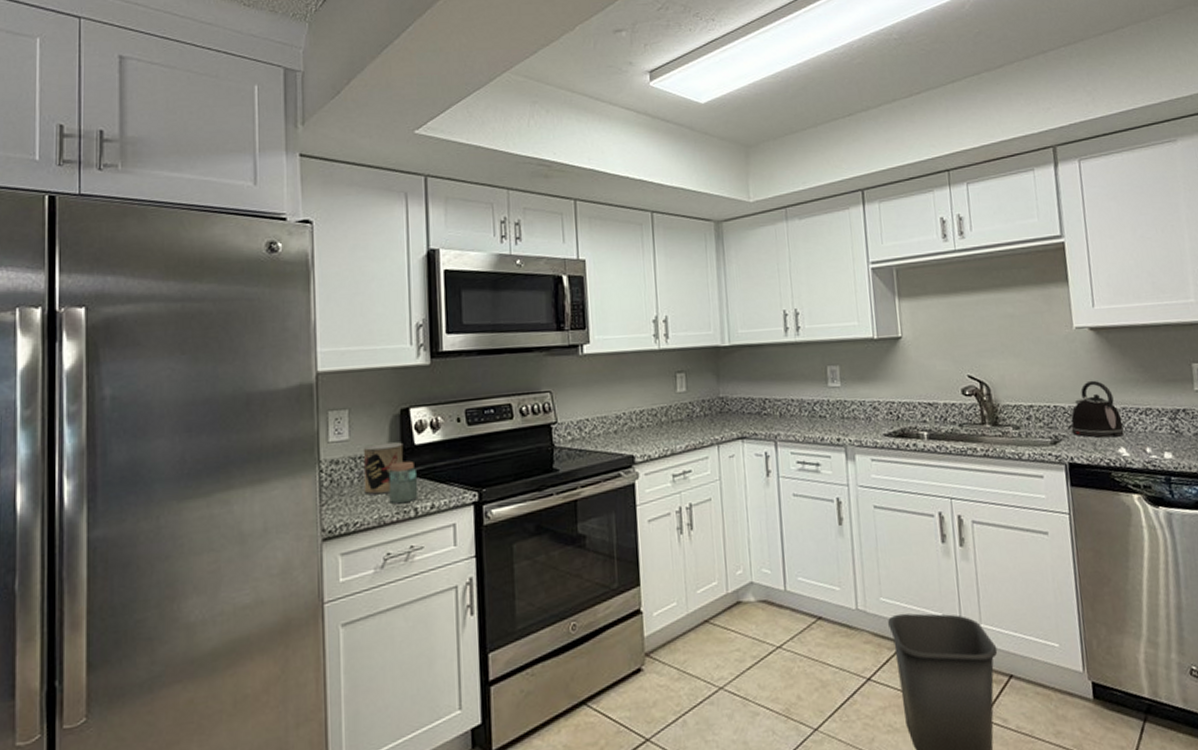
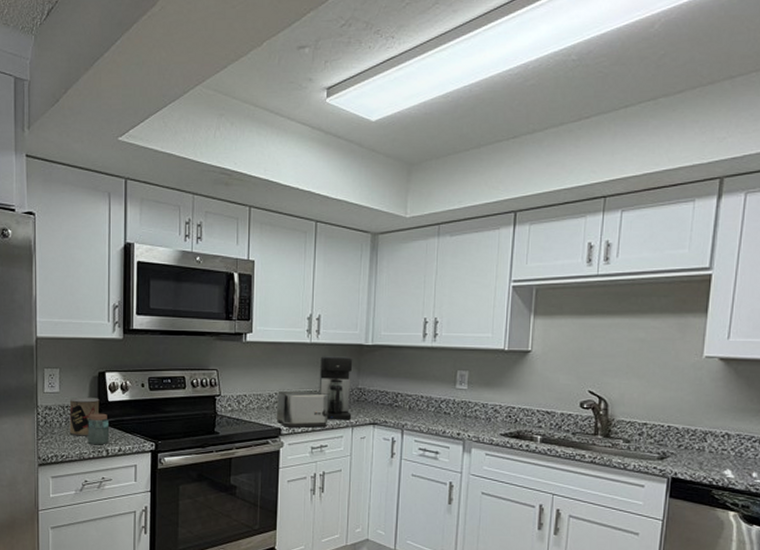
toaster: none [626,405,689,455] -> present [277,390,329,429]
coffee maker: none [672,361,716,439] -> present [319,356,353,421]
kettle: present [1071,380,1125,438] -> none [680,406,735,460]

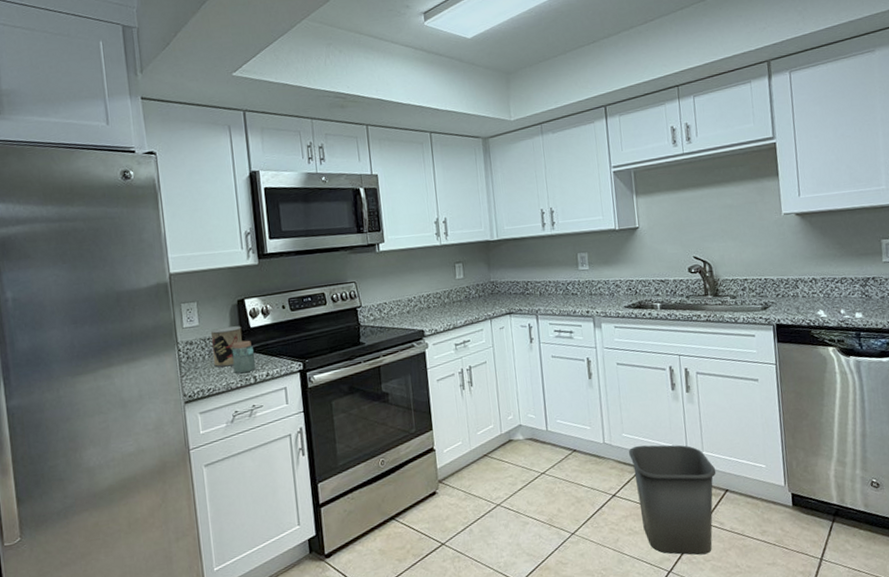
toaster: present [277,390,329,429] -> none [416,289,468,329]
coffee maker: present [319,356,353,421] -> none [452,253,489,315]

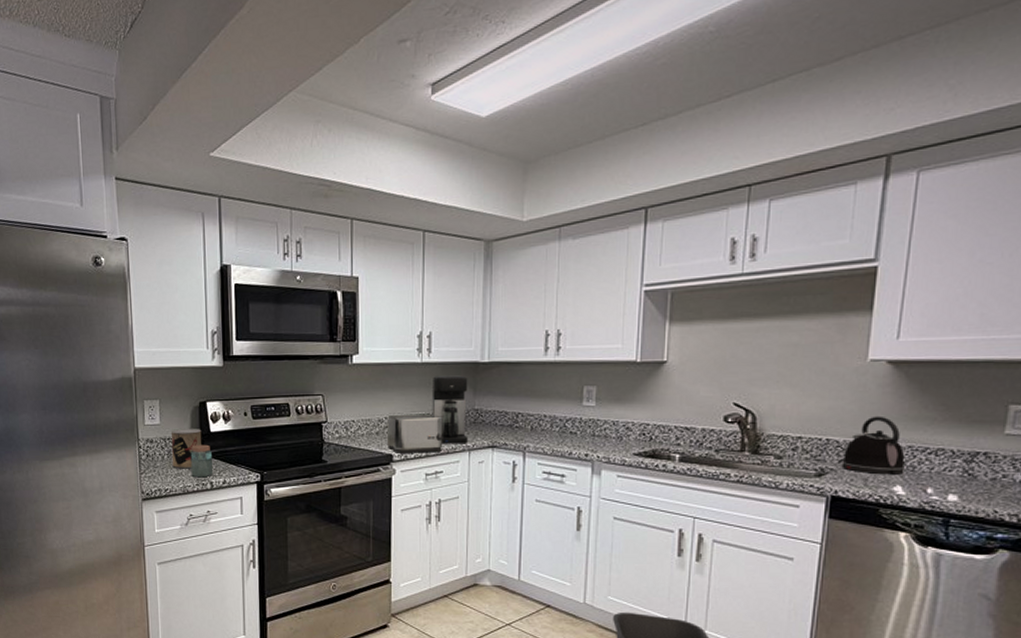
toaster: none [416,289,468,329] -> present [387,413,443,455]
coffee maker: none [452,253,489,315] -> present [432,375,469,444]
kettle: none [778,256,823,303] -> present [841,416,906,475]

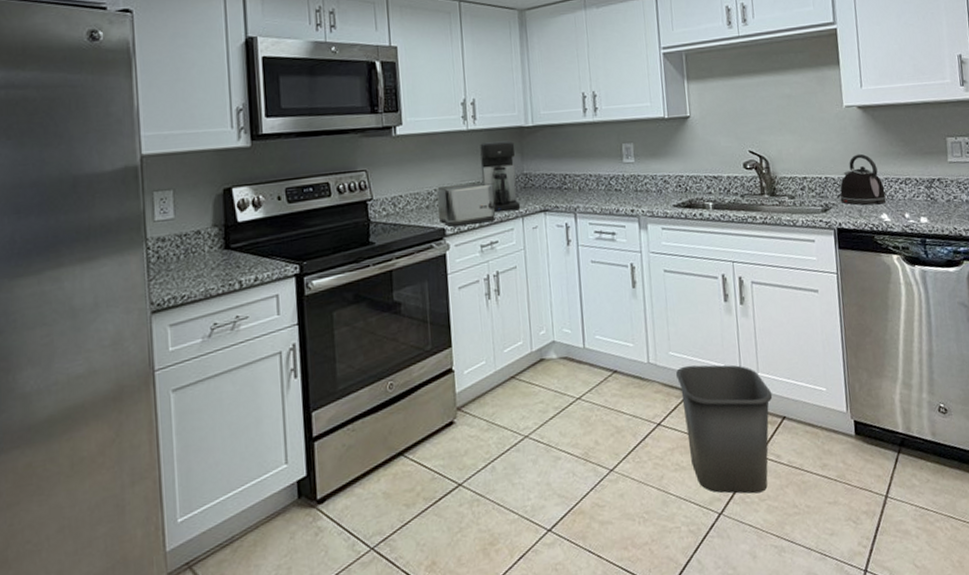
tin can: present [170,428,202,469] -> none [188,219,228,270]
peanut butter: present [190,444,213,478] -> none [213,237,242,278]

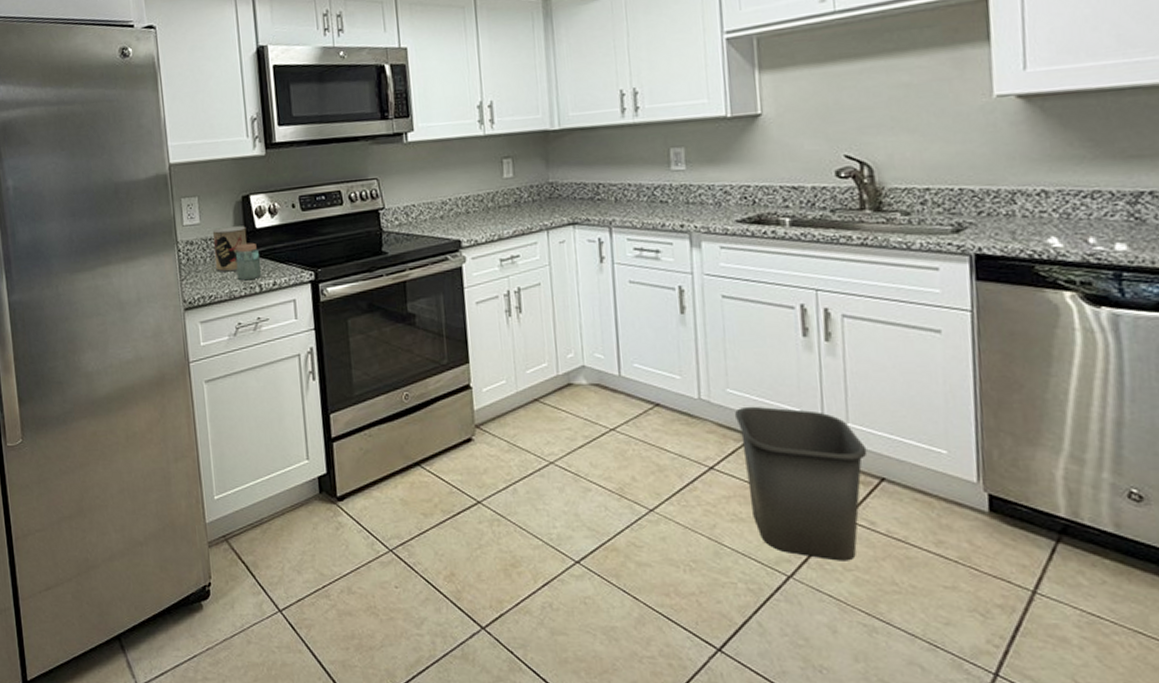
tin can: none [188,219,228,270] -> present [212,225,247,272]
peanut butter: none [213,237,242,278] -> present [235,242,261,281]
toaster: present [437,181,496,228] -> none [451,191,517,239]
coffee maker: present [480,140,521,212] -> none [498,146,545,224]
kettle: present [840,153,887,206] -> none [981,158,1059,226]

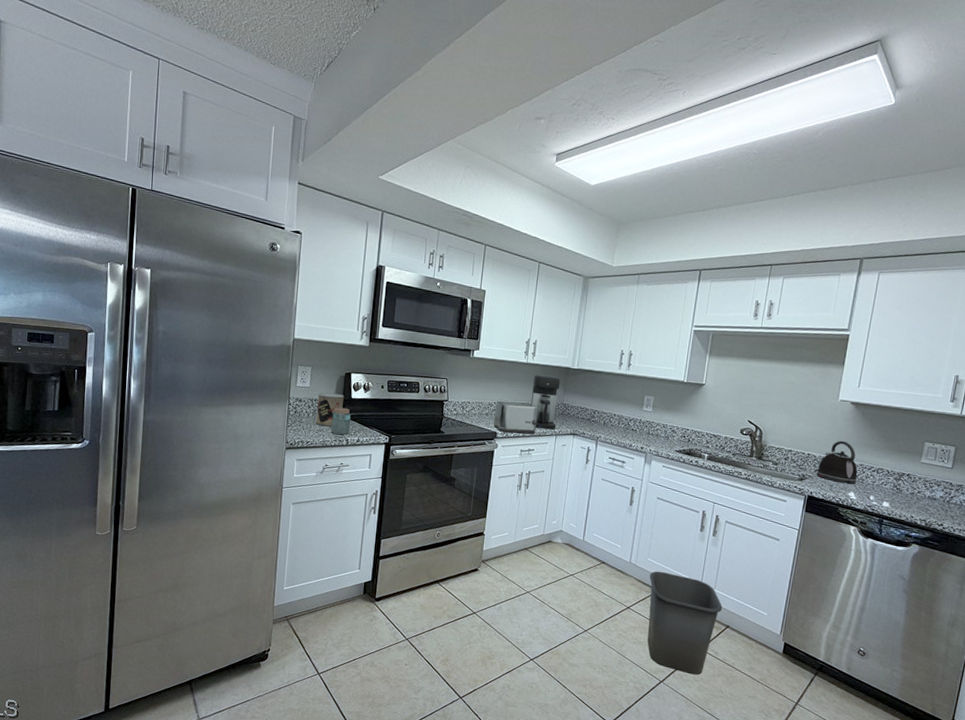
toaster: none [451,191,517,239] -> present [494,400,539,435]
coffee maker: none [498,146,545,224] -> present [530,374,561,430]
kettle: none [981,158,1059,226] -> present [816,440,858,485]

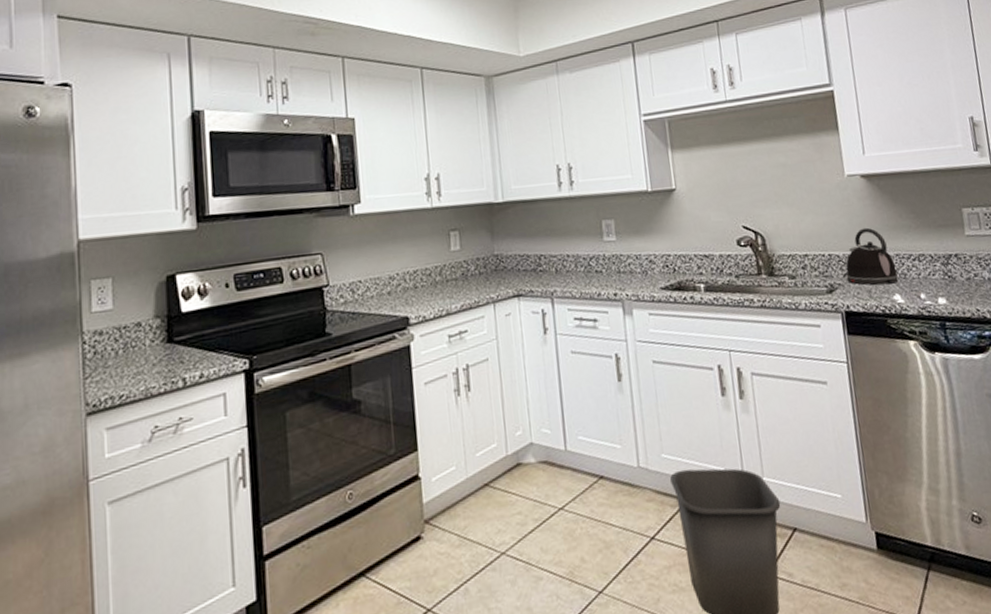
tin can: present [315,392,344,427] -> none [127,309,171,366]
peanut butter: present [331,407,352,435] -> none [154,329,186,375]
toaster: present [494,400,539,435] -> none [399,264,465,316]
coffee maker: present [530,374,561,430] -> none [446,218,492,298]

